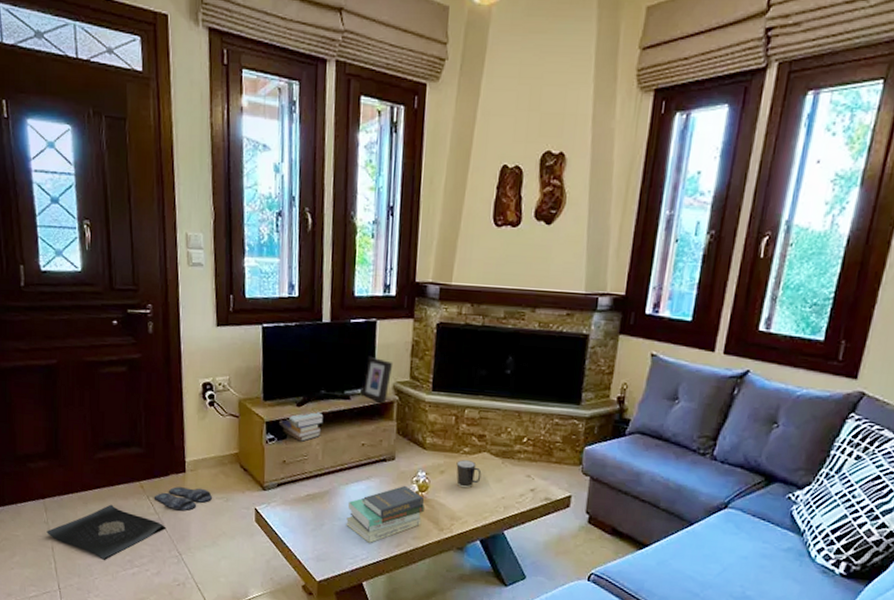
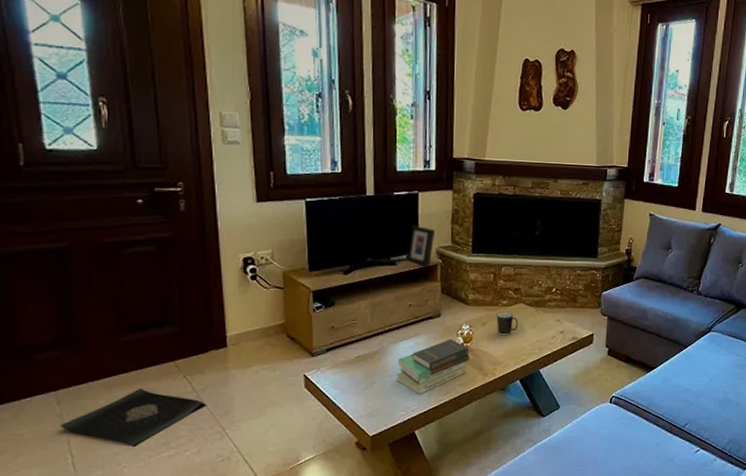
slippers: present [155,486,212,511] -> none [193,361,257,386]
books: present [279,409,324,442] -> none [326,276,371,307]

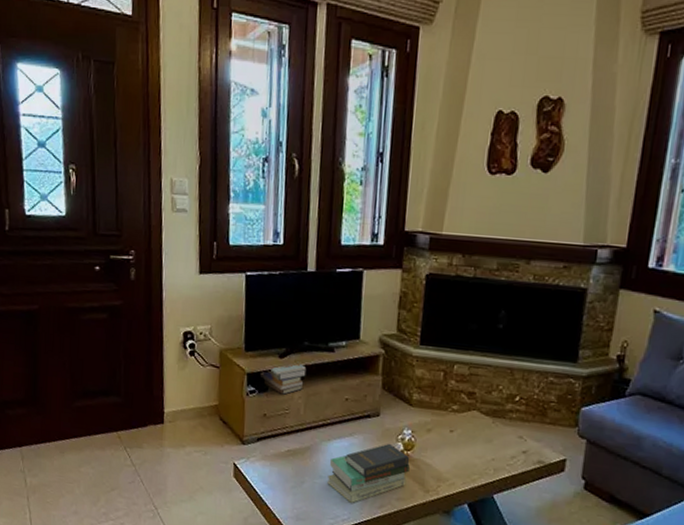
doormat: present [60,388,207,448] -> none [22,454,143,513]
books: none [326,276,371,307] -> present [261,361,307,395]
picture frame: present [407,225,436,266] -> none [346,307,380,356]
mug: present [496,312,519,336] -> none [443,418,471,449]

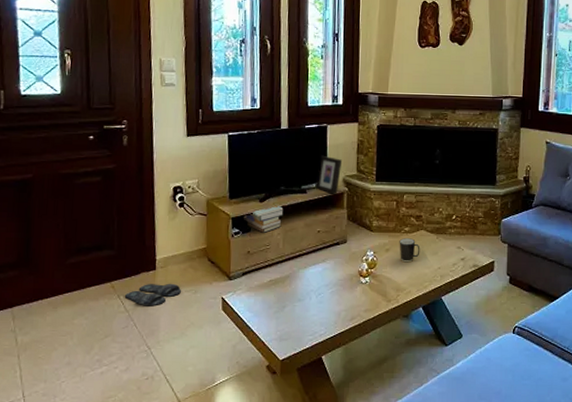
slippers: none [132,438,190,464] -> present [125,283,181,306]
books: present [327,443,410,503] -> none [306,264,374,319]
picture frame: none [346,307,380,356] -> present [316,155,343,194]
mug: none [443,418,471,449] -> present [399,238,420,263]

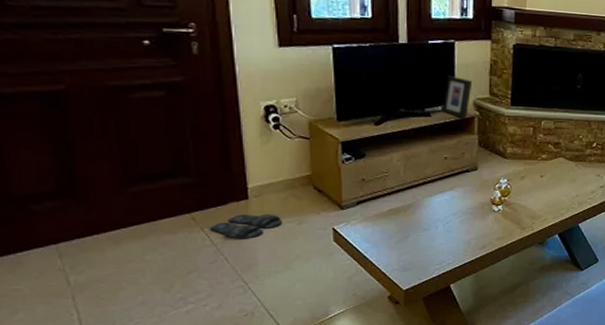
books: present [244,204,284,233] -> none [356,127,404,159]
mug: present [399,238,420,263] -> none [535,166,558,190]

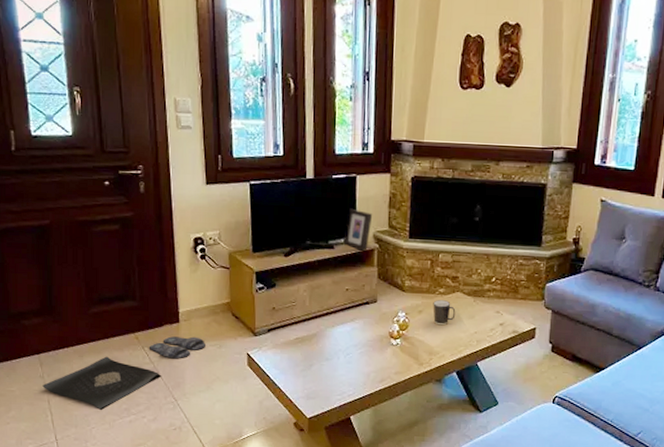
doormat: none [63,241,228,303] -> present [42,356,162,411]
mug: none [535,166,558,190] -> present [432,300,456,326]

